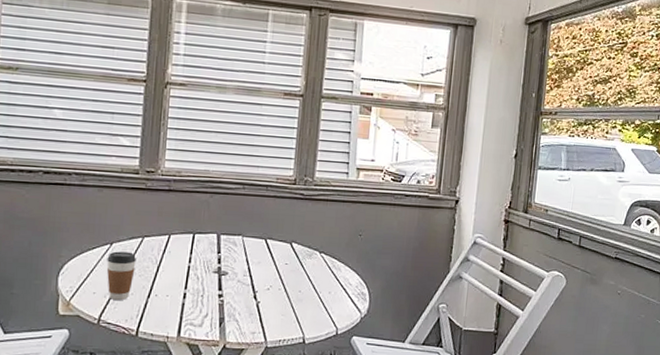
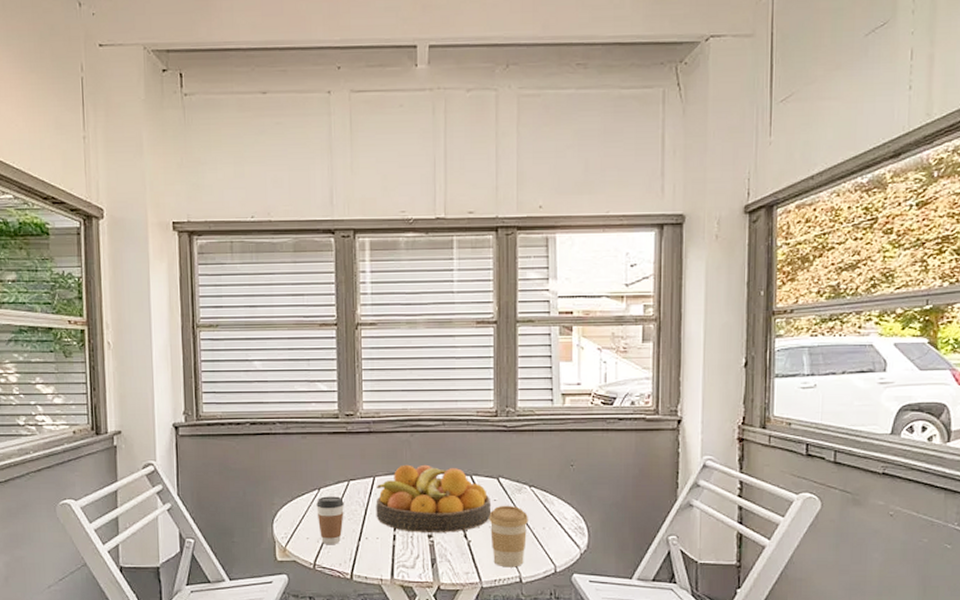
fruit bowl: none [168,224,283,293] -> present [376,464,492,532]
coffee cup: none [279,269,316,329] -> present [489,505,528,568]

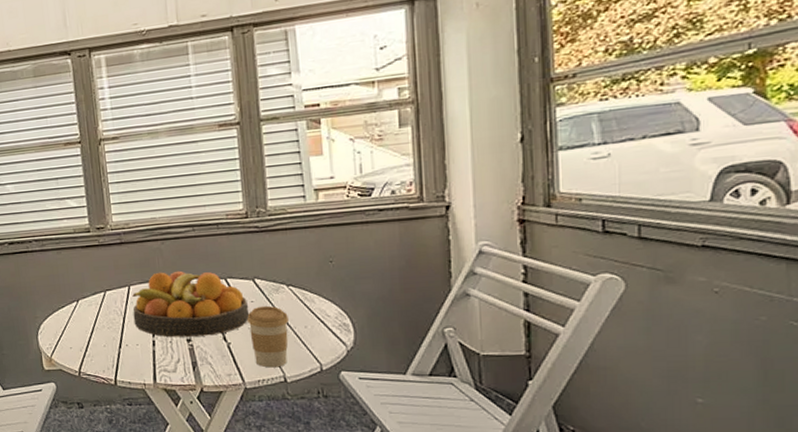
coffee cup: present [316,496,344,545] -> none [76,306,104,354]

